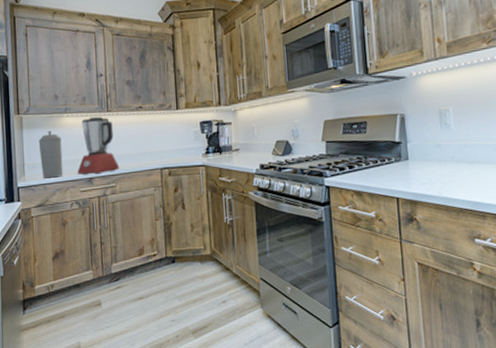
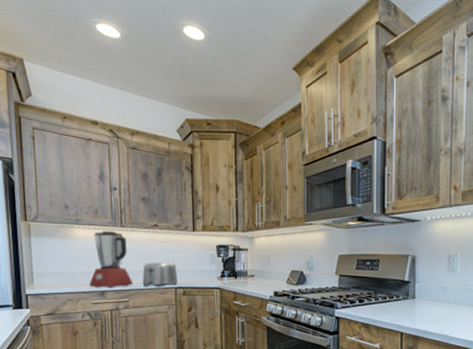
canister: present [38,130,63,179] -> none [47,240,75,288]
toaster: none [128,142,163,171] -> present [142,262,178,287]

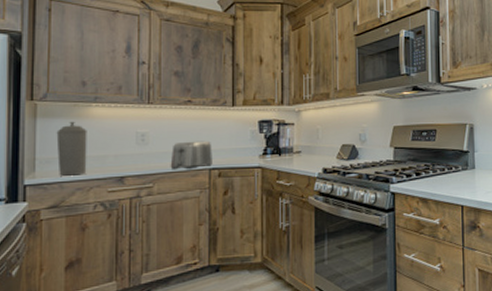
canister: none [47,240,75,288] -> present [56,121,87,176]
blender: present [89,230,134,288] -> none [105,108,160,174]

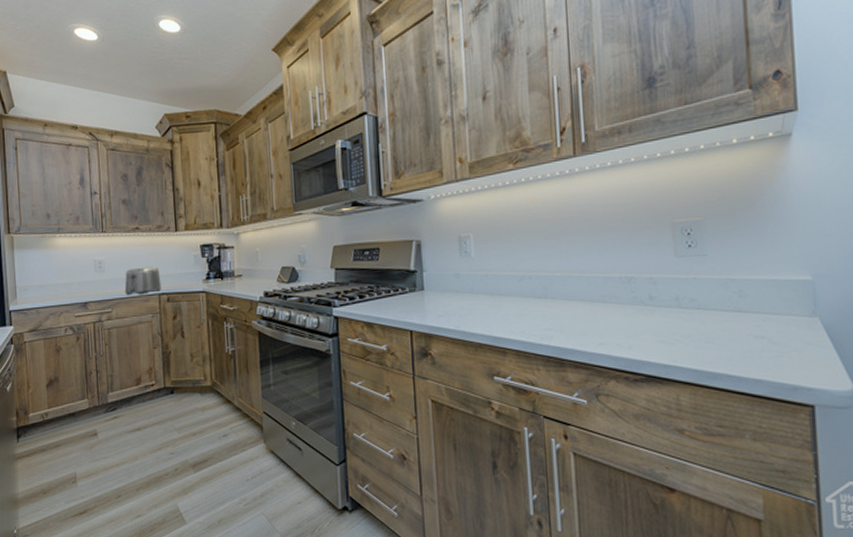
canister: present [56,121,87,176] -> none [30,251,57,302]

